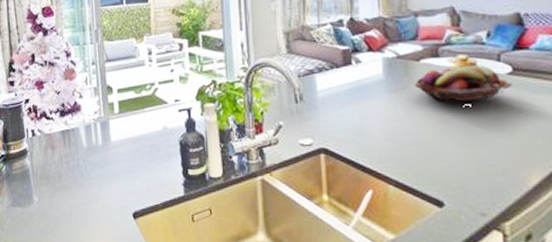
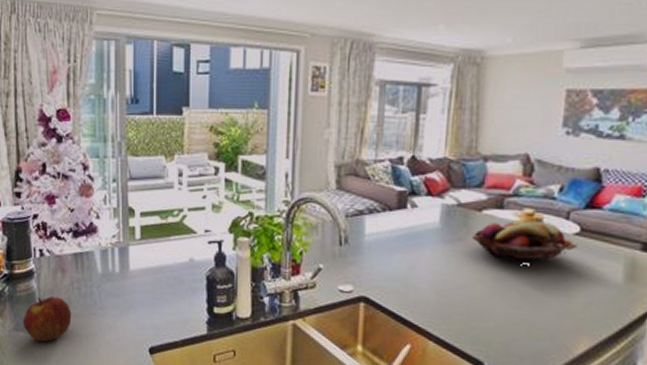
apple: none [18,172,62,216] -> present [22,296,72,342]

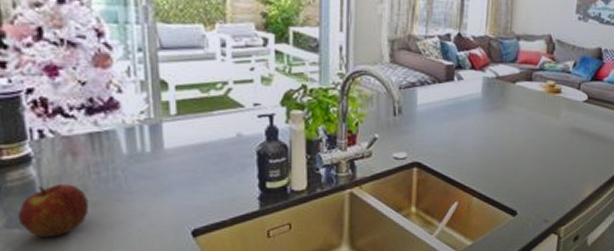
fruit basket: present [473,221,578,262] -> none [508,91,586,126]

